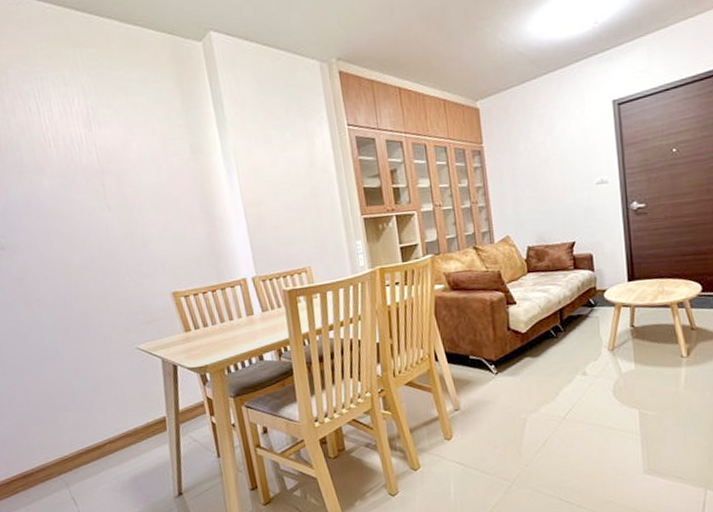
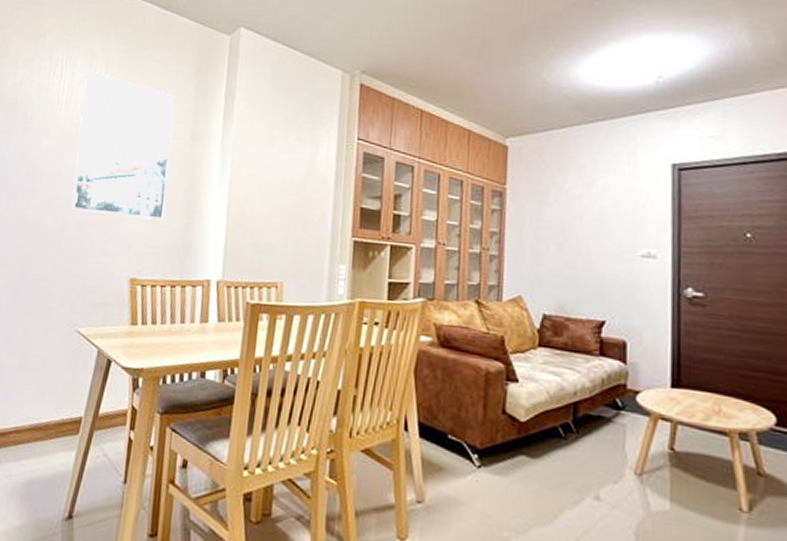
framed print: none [64,101,188,242] -> present [71,71,175,220]

